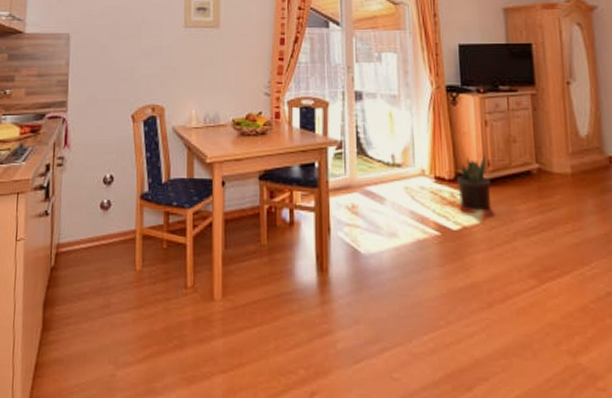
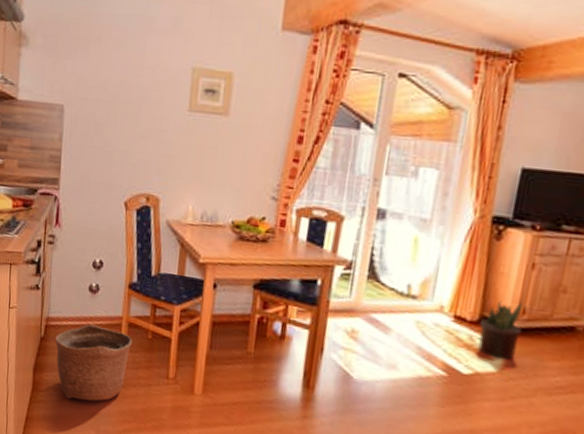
basket: none [67,243,148,333] -> present [55,324,133,402]

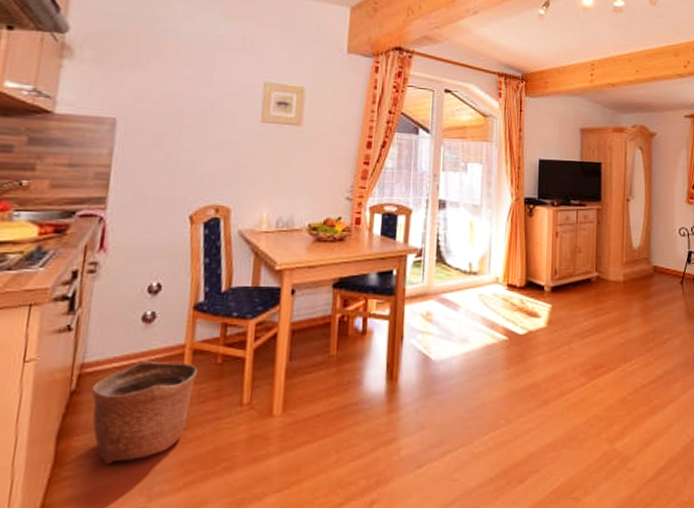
planter: present [478,299,523,359] -> none [527,264,556,314]

